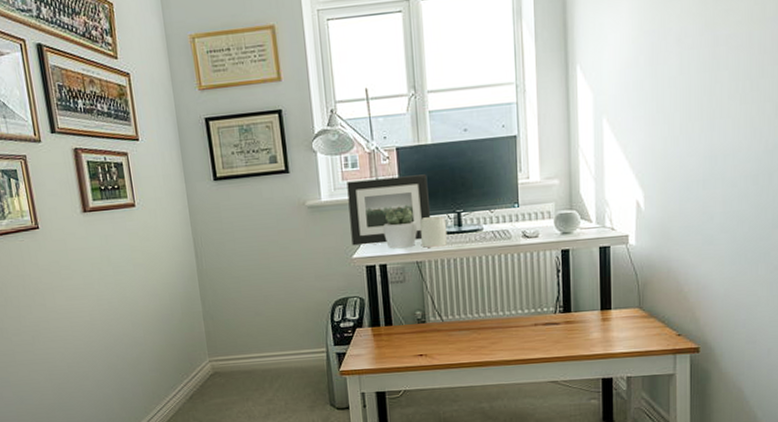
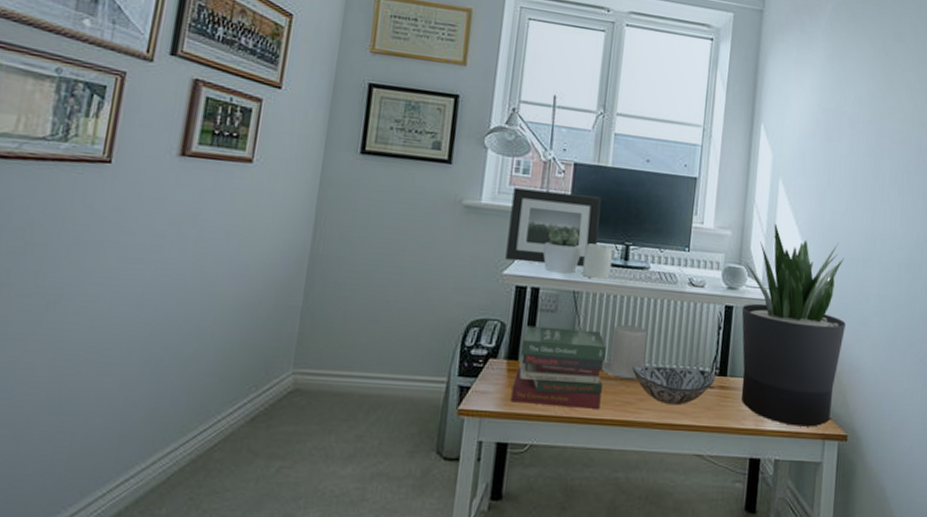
books: none [379,291,458,360] -> present [511,325,606,409]
candle: none [453,282,493,330] -> present [601,324,648,381]
decorative bowl: none [480,309,560,344] -> present [631,364,716,406]
planter: none [576,163,689,346] -> present [741,223,846,427]

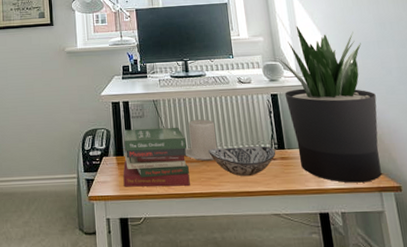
picture frame: present [505,187,602,267] -> none [97,30,164,85]
succulent plant: present [542,226,582,274] -> none [125,55,154,89]
mug: present [582,243,613,280] -> none [155,63,178,90]

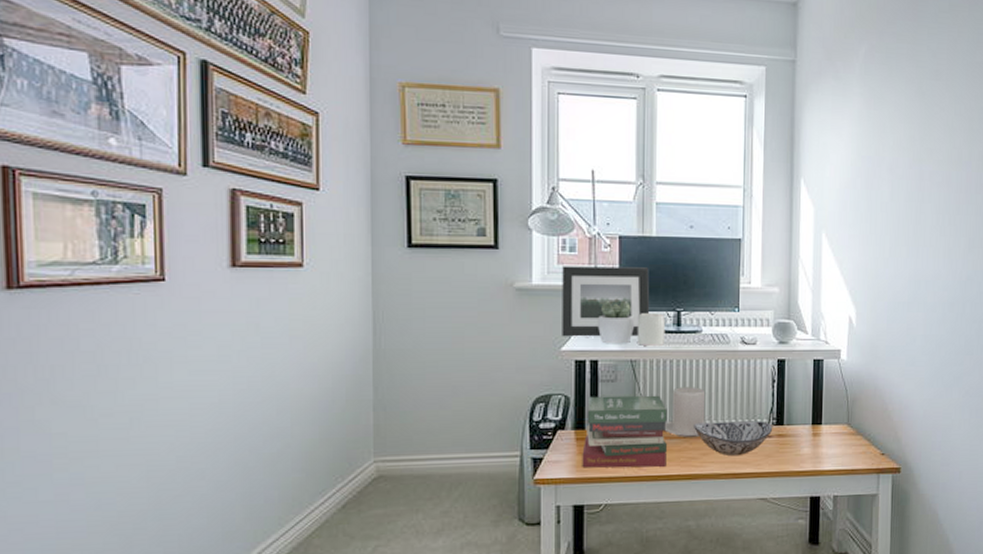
picture frame: none [97,30,164,85] -> present [562,266,650,337]
succulent plant: none [125,55,154,89] -> present [597,300,635,344]
mug: none [155,63,178,90] -> present [637,313,666,347]
planter: present [279,25,382,183] -> none [793,276,894,464]

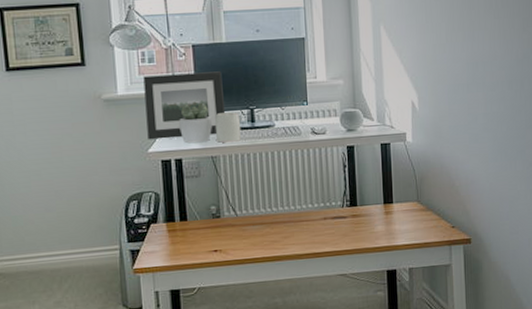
books: present [582,395,667,468] -> none [174,186,251,257]
candle: present [664,387,706,438] -> none [246,176,285,224]
decorative bowl: present [692,421,773,457] -> none [272,203,348,238]

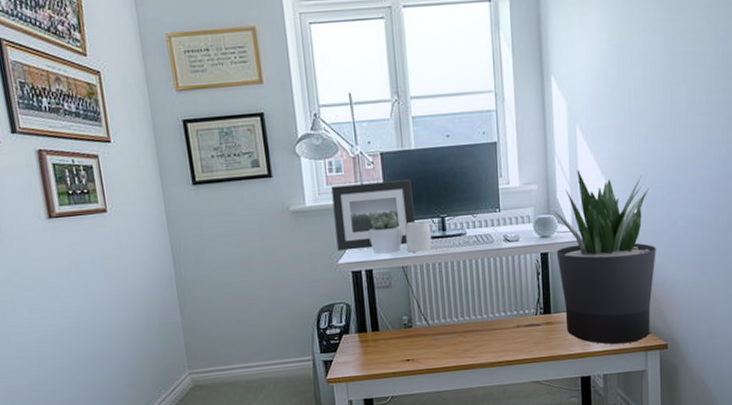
planter: none [359,66,458,238] -> present [553,169,656,345]

